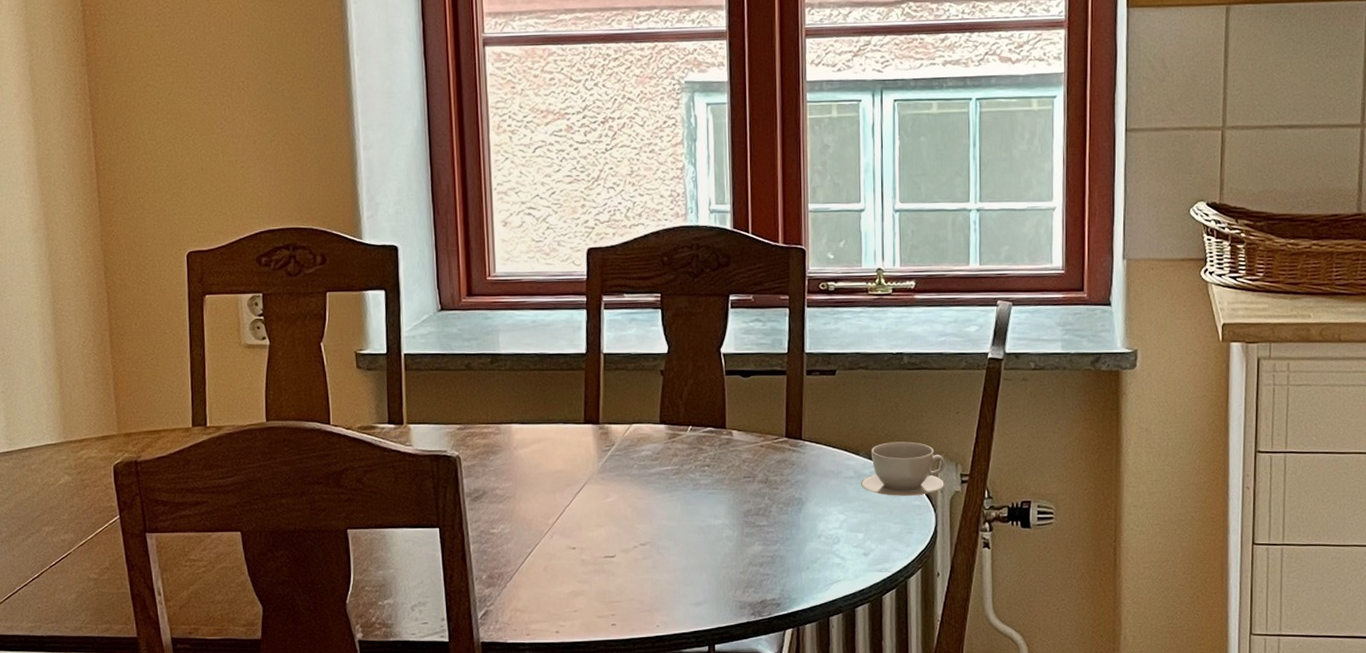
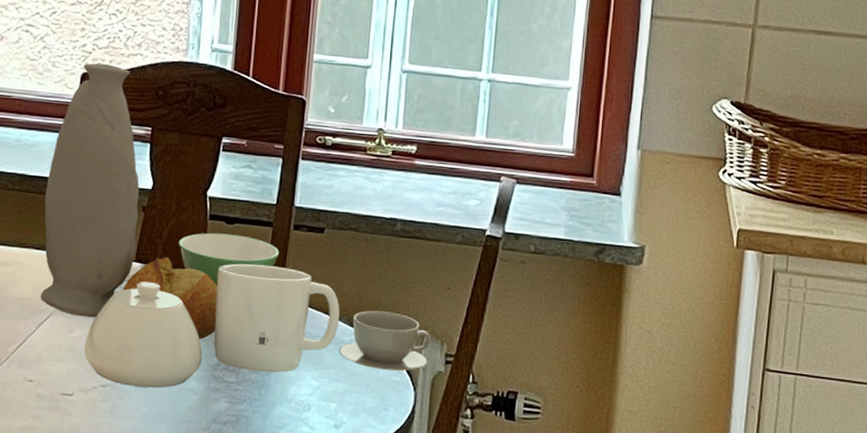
vase: none [566,237,658,482] -> present [41,63,140,318]
sugar bowl: none [620,440,733,541] -> present [84,281,202,388]
bread roll: none [650,415,743,490] -> present [122,256,218,340]
bowl: none [699,386,796,438] -> present [178,232,280,287]
mug: none [738,411,858,513] -> present [214,263,340,373]

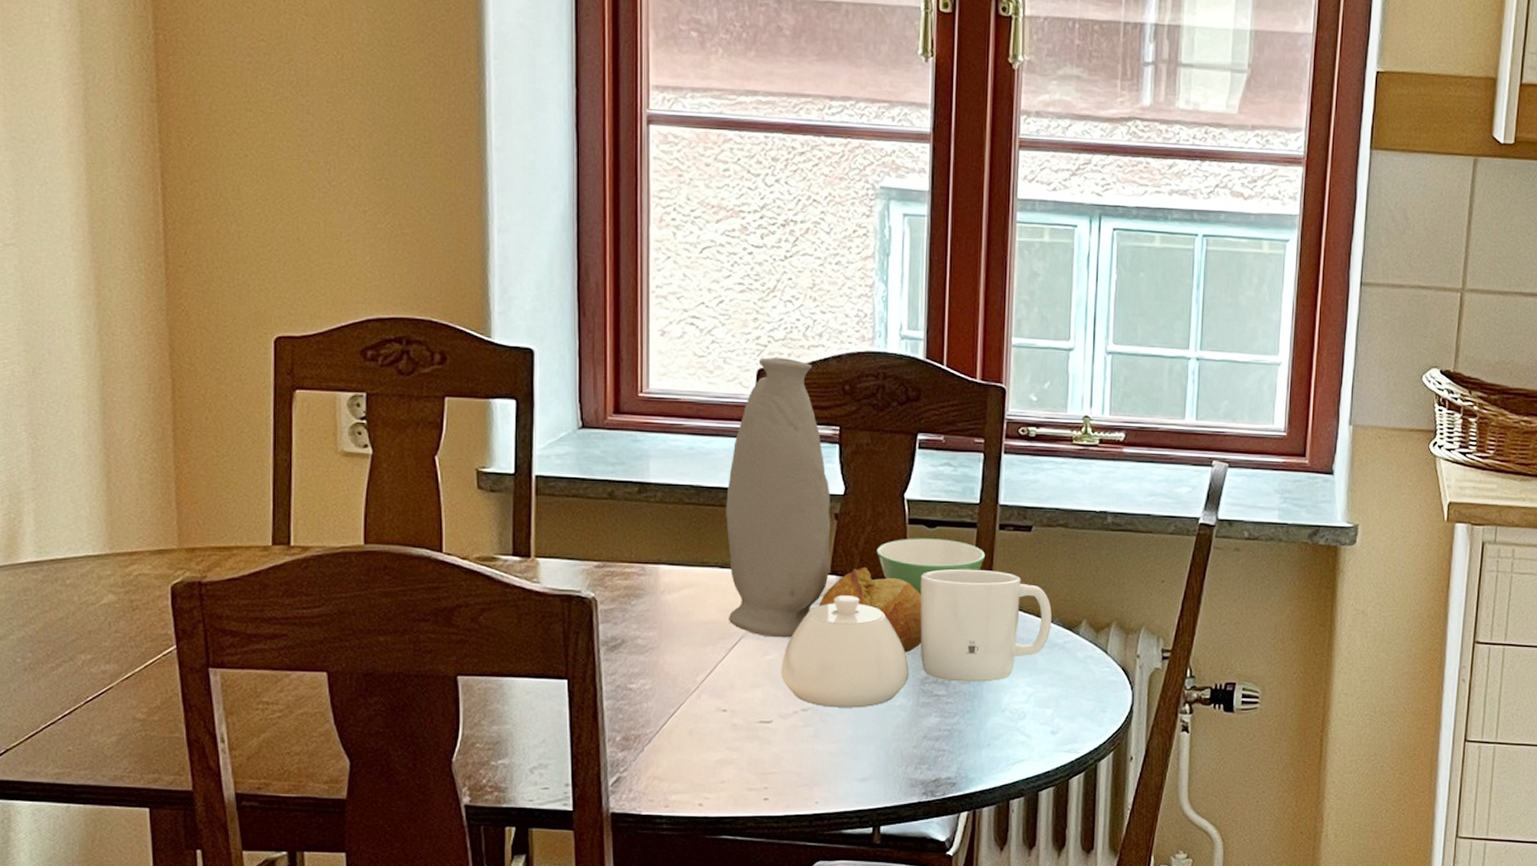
teacup: present [339,310,431,371] -> none [1053,609,1146,670]

